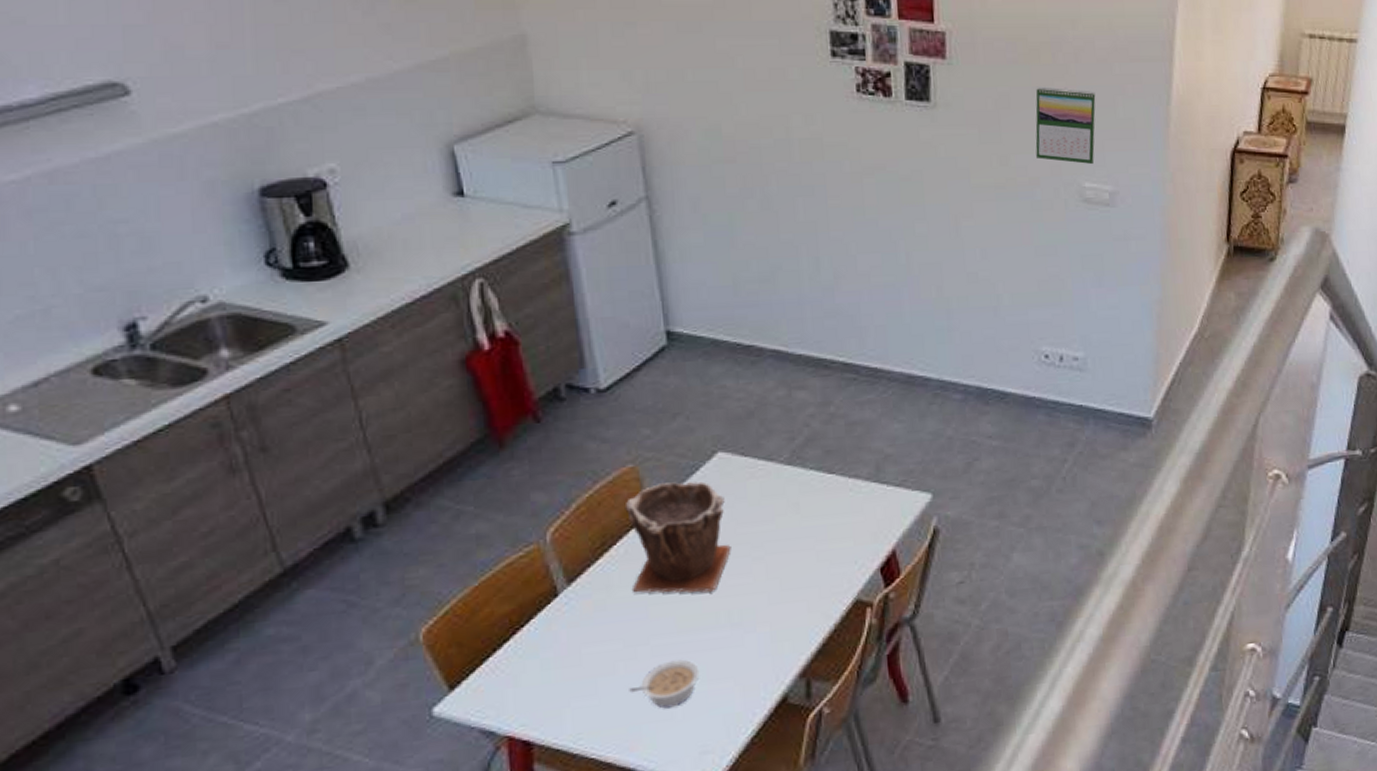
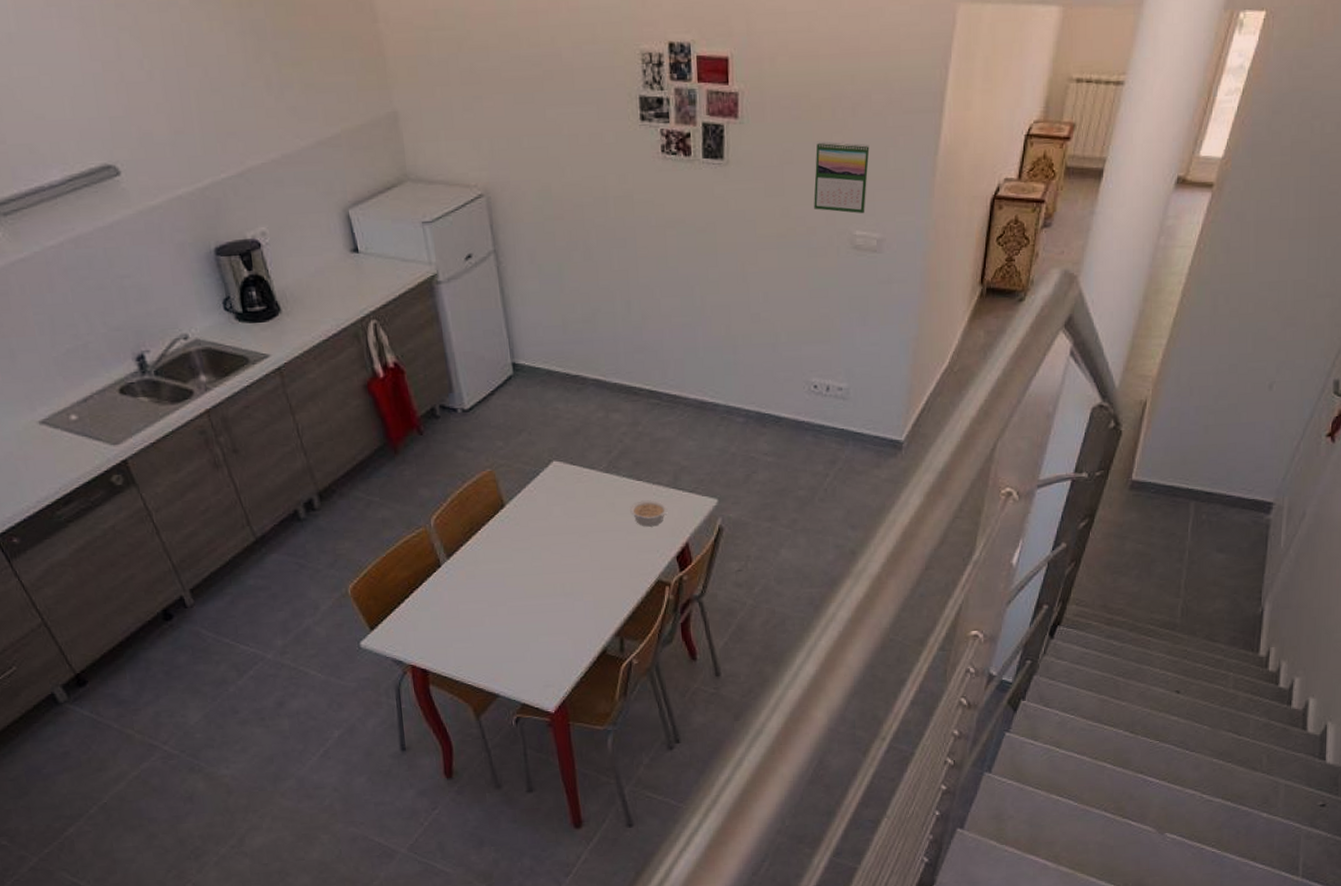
plant pot: present [624,481,731,593] -> none [485,483,564,569]
legume: present [629,659,700,709] -> none [493,618,543,653]
legume: none [819,497,868,532] -> present [630,500,668,527]

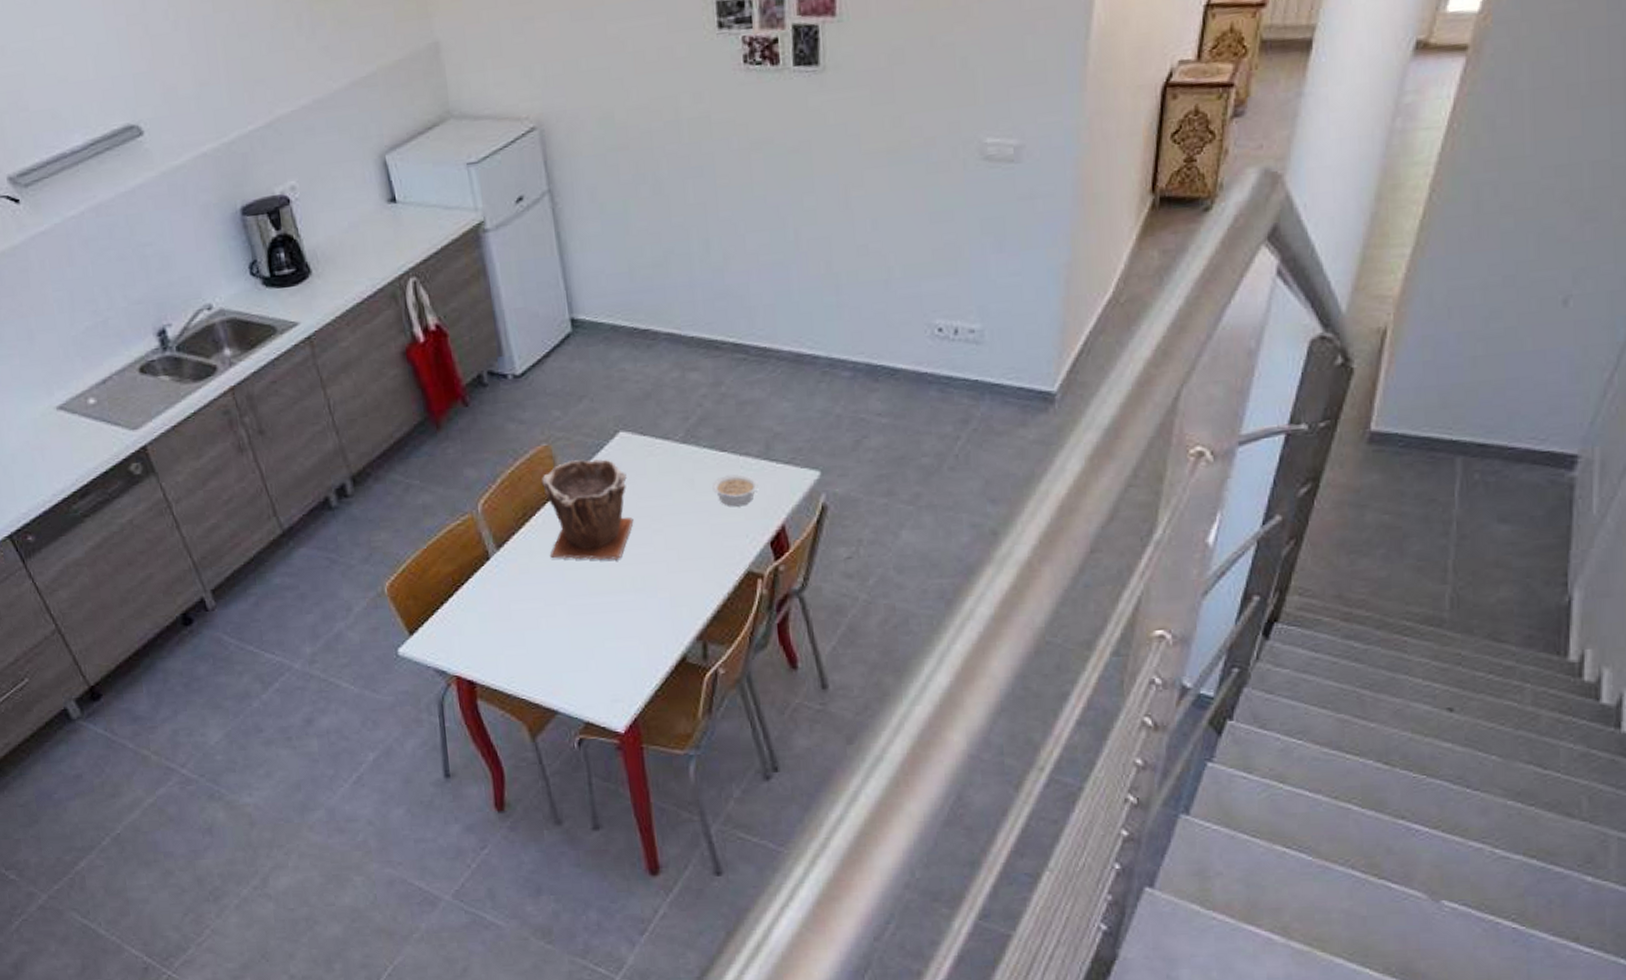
plant pot: none [485,483,564,569] -> present [541,458,634,560]
calendar: present [814,141,870,214] -> none [932,32,1002,118]

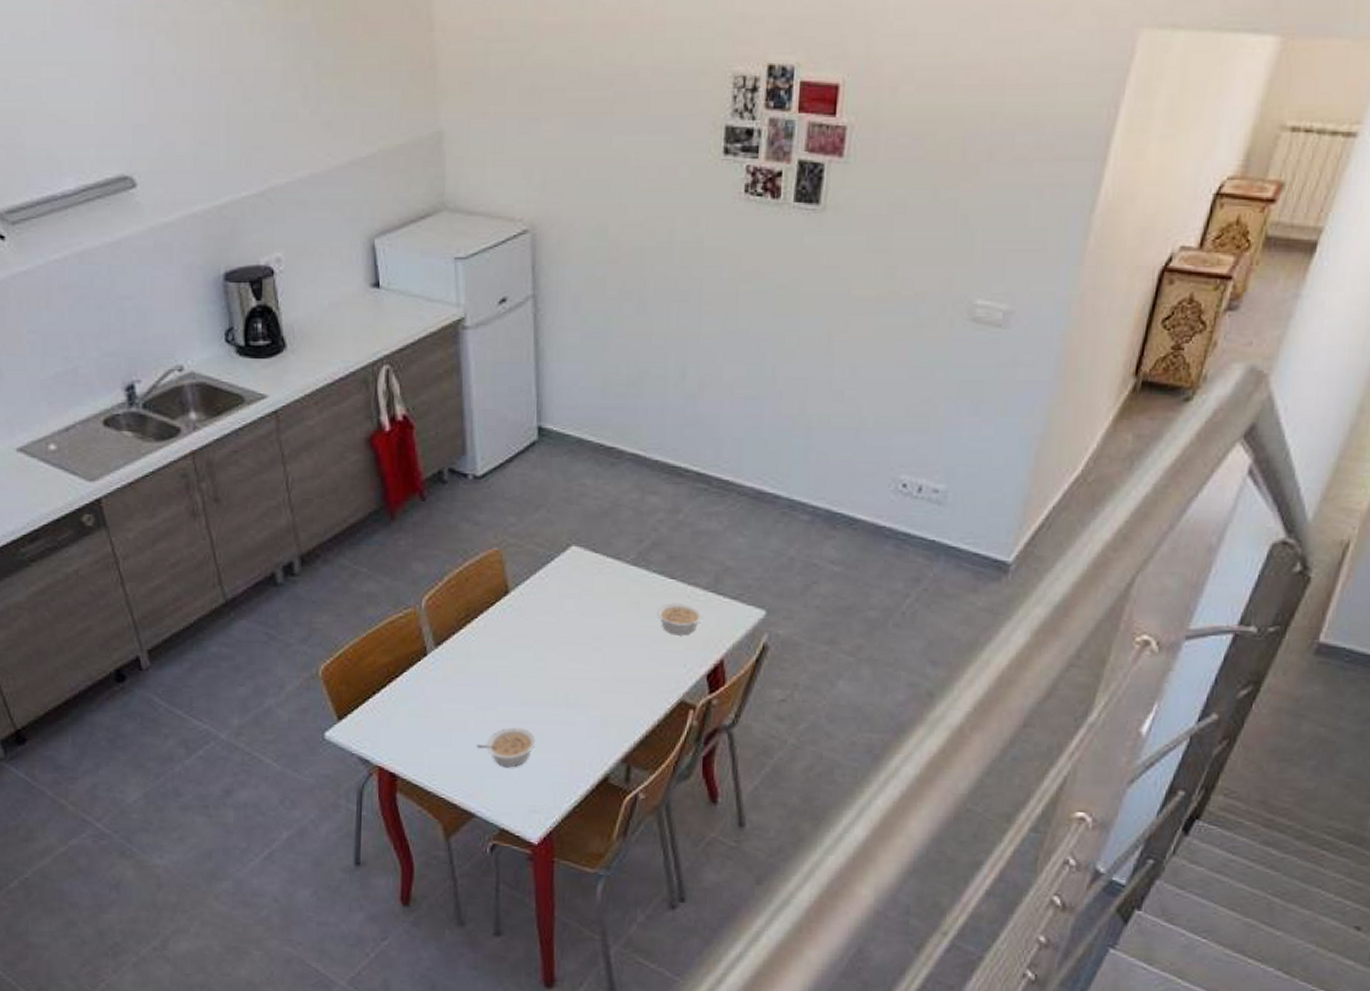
plant pot: present [541,458,634,560] -> none [486,567,574,672]
legume: none [551,618,610,661] -> present [476,727,536,768]

